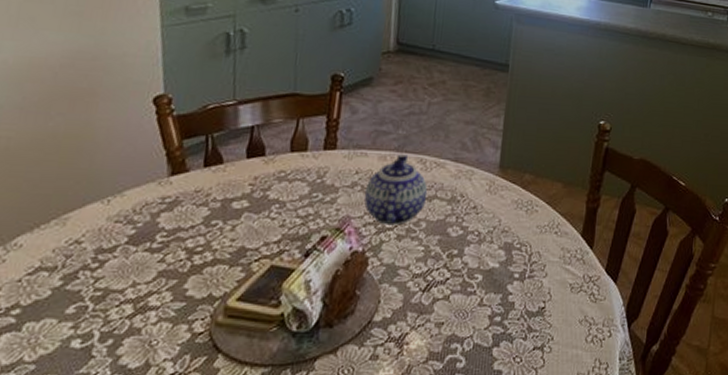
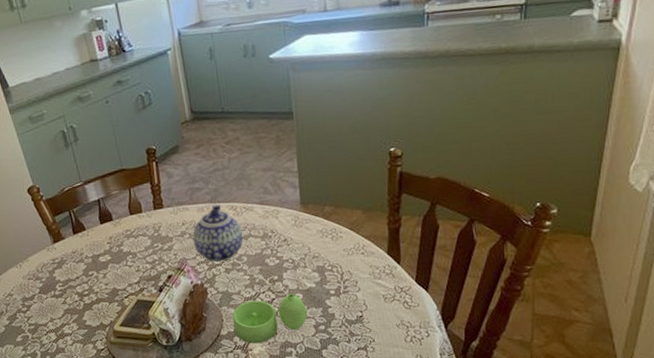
sugar bowl: none [391,273,484,336] -> present [232,293,307,344]

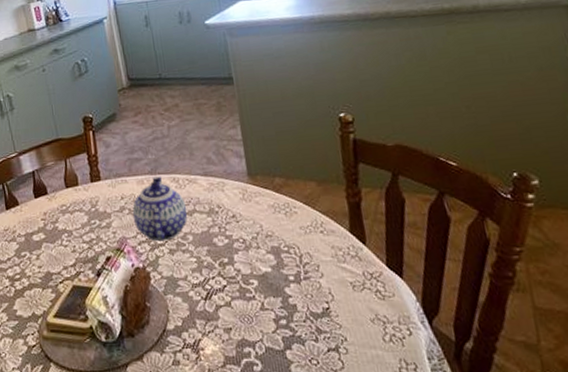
sugar bowl: present [232,293,307,344] -> none [179,279,265,342]

